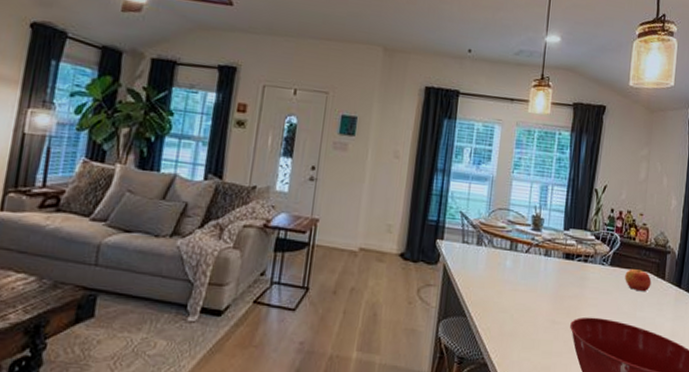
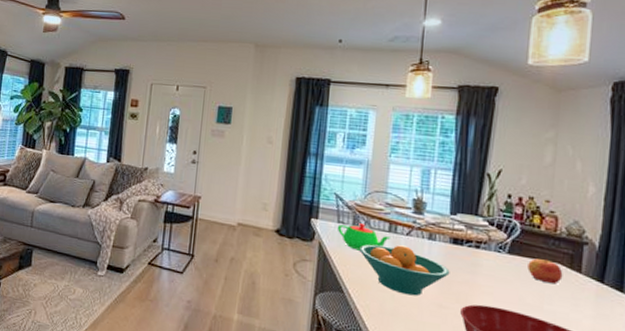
teapot: none [461,242,512,271] -> present [337,223,391,251]
fruit bowl: none [482,263,562,314] -> present [359,244,450,296]

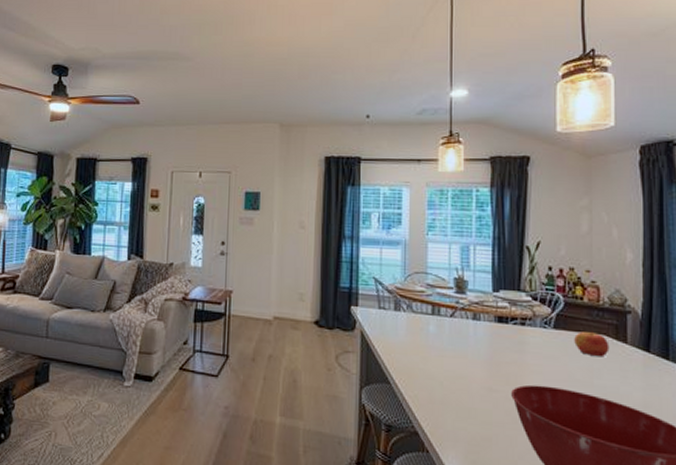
teapot: present [337,223,391,251] -> none [378,308,435,337]
fruit bowl: present [359,244,450,296] -> none [403,328,497,381]

